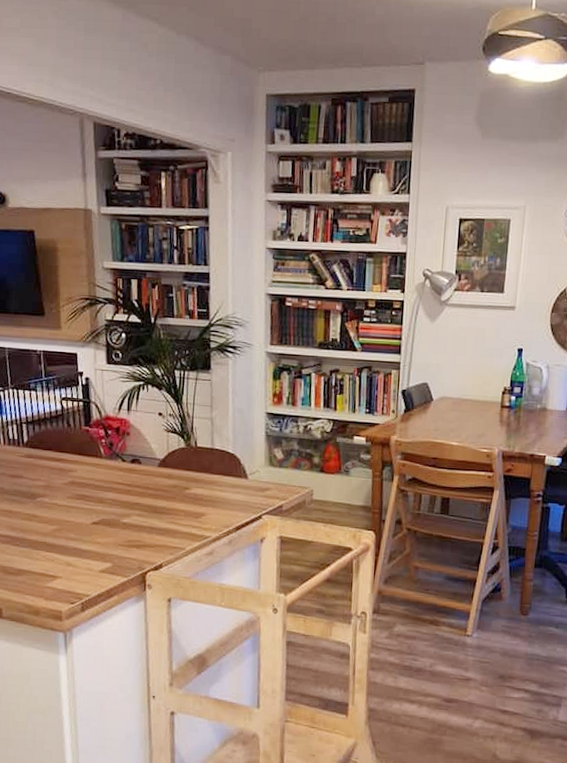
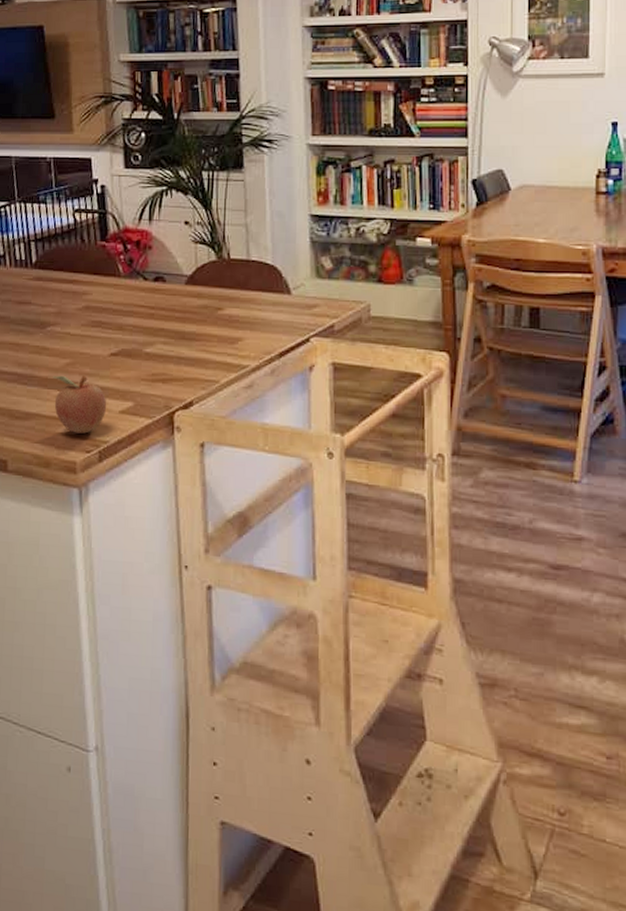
fruit: none [42,539,89,588] -> present [53,374,107,434]

